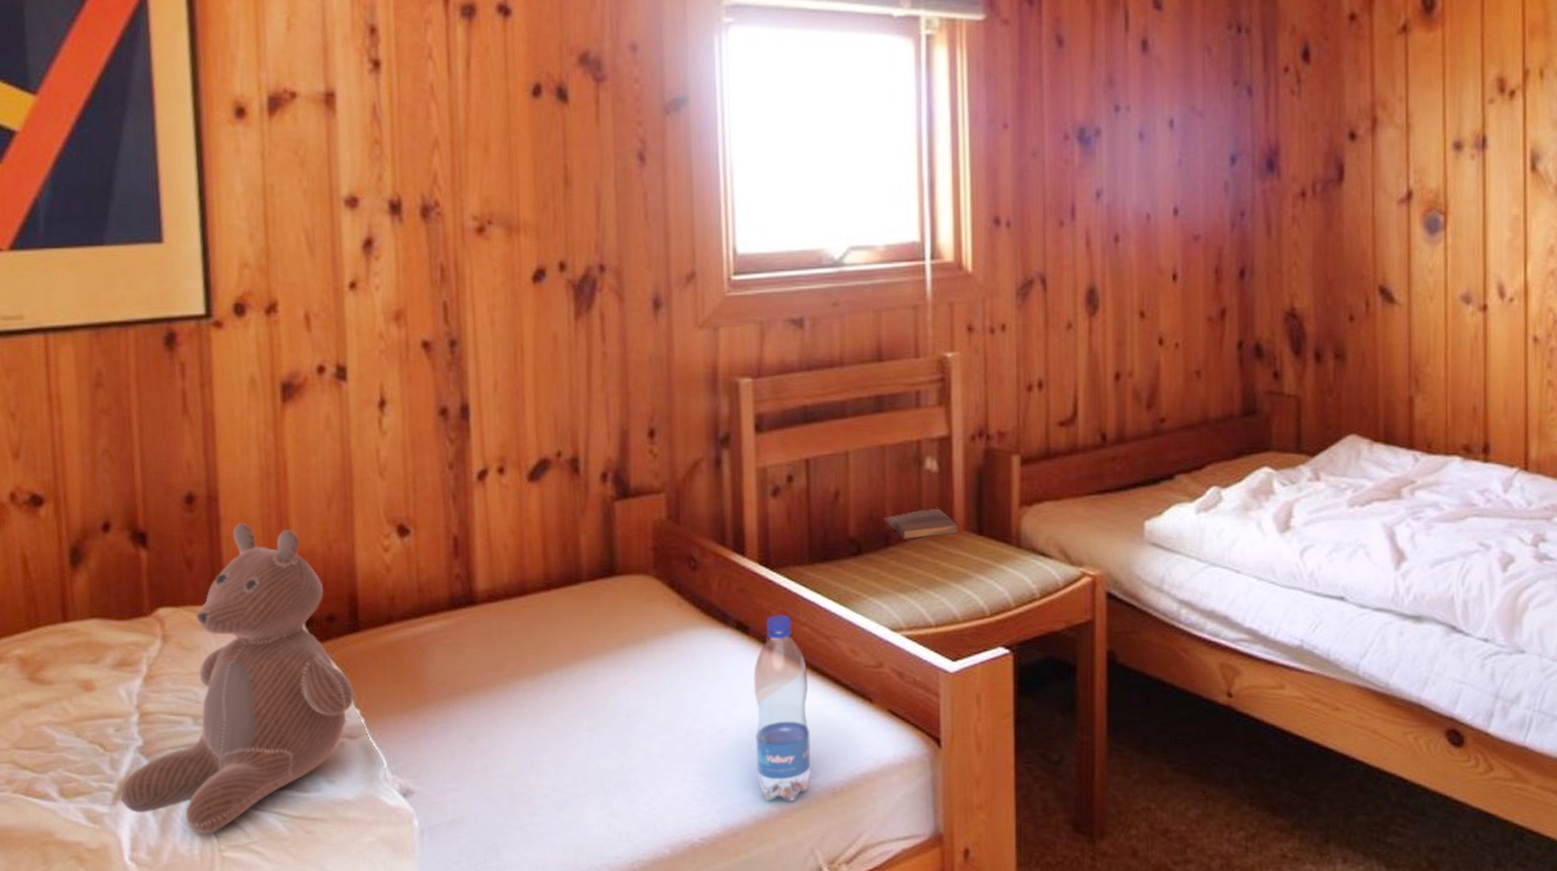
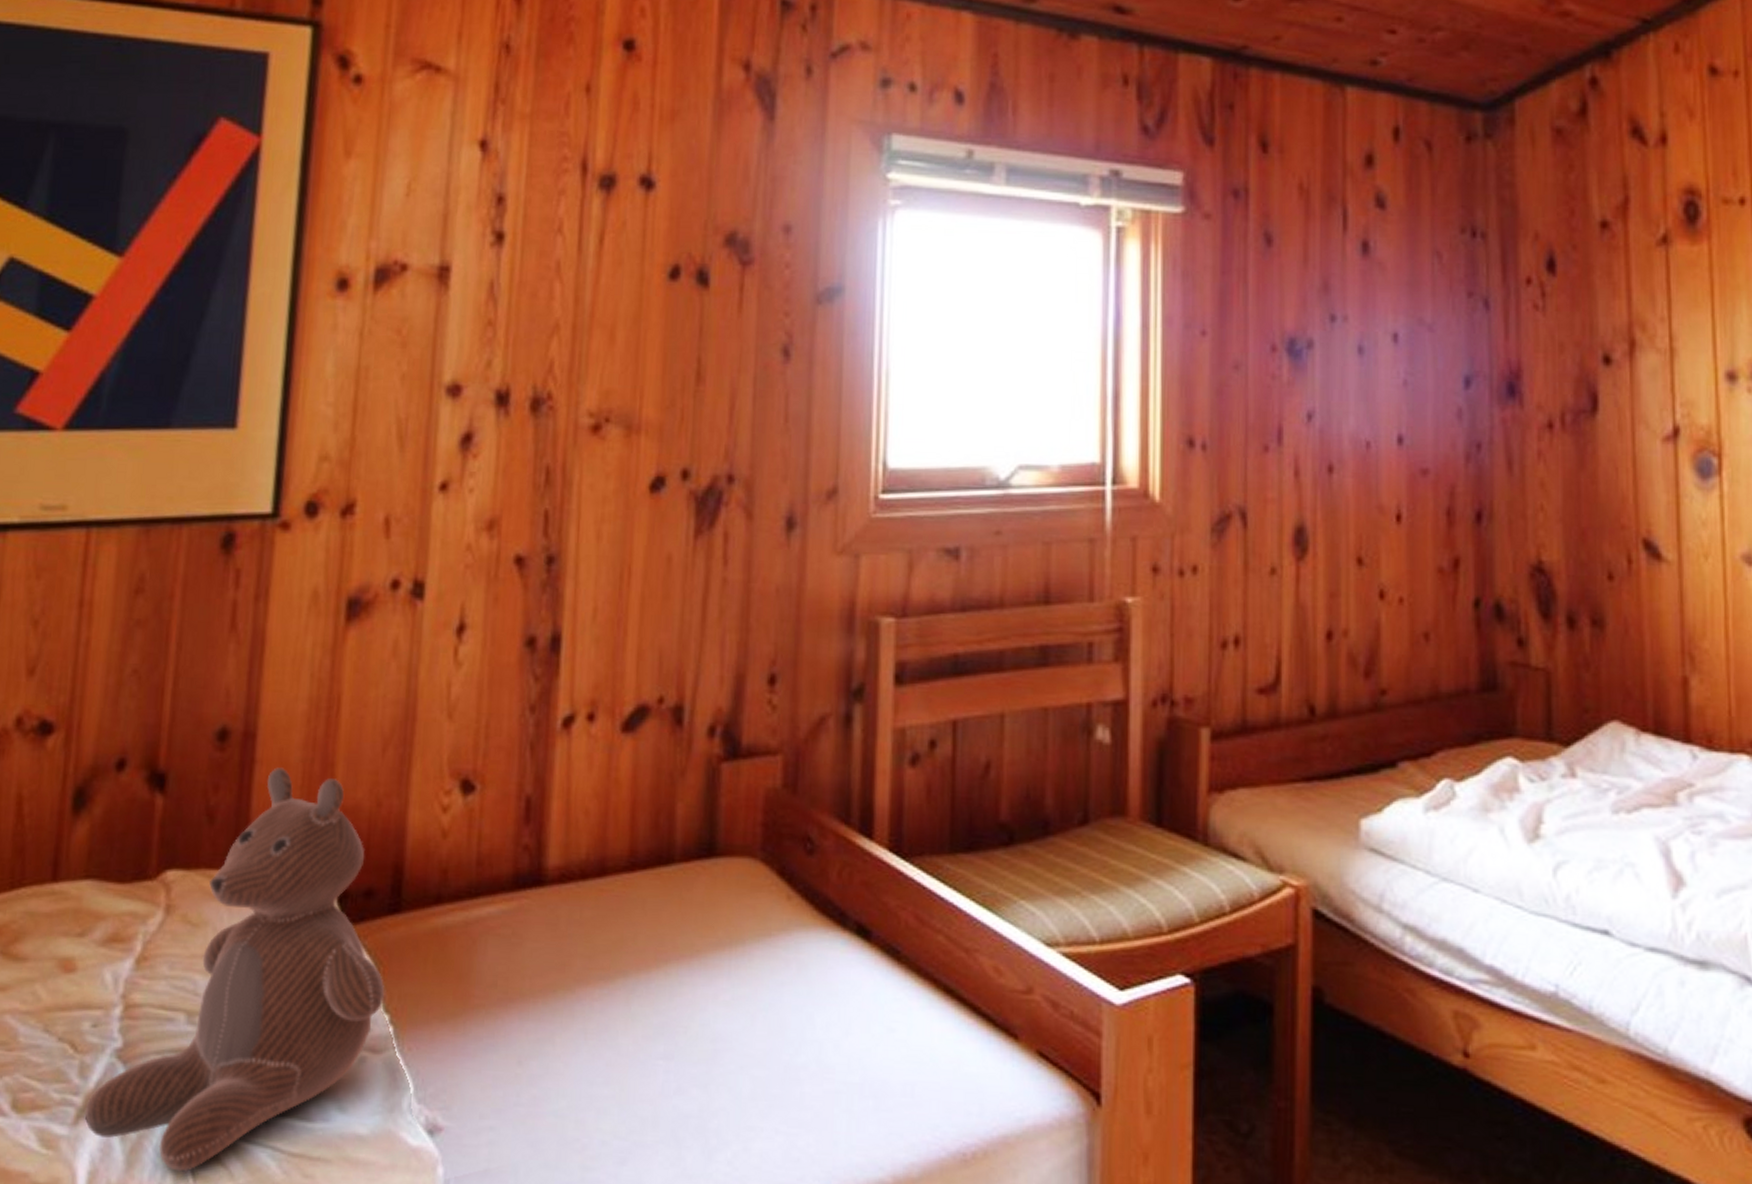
bottle: present [754,615,811,803] -> none [869,917,939,1171]
book: present [882,507,958,539] -> none [1041,788,1132,828]

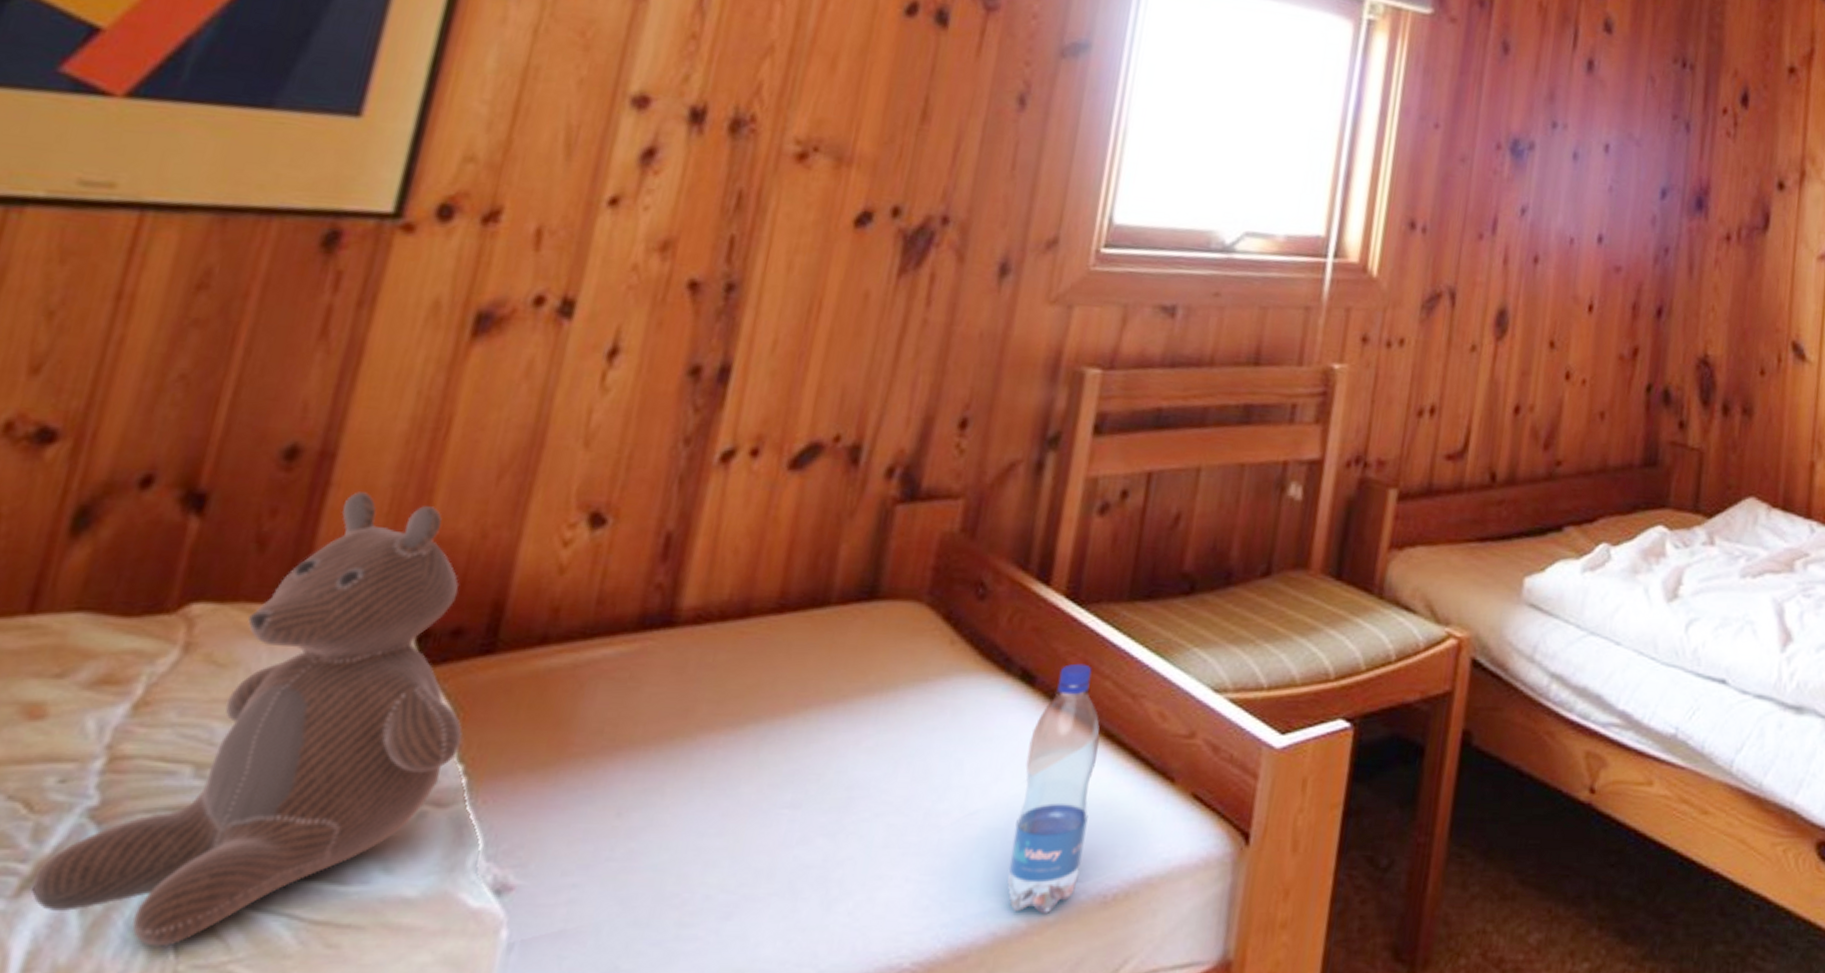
bottle: none [869,917,939,1171] -> present [1007,663,1101,915]

